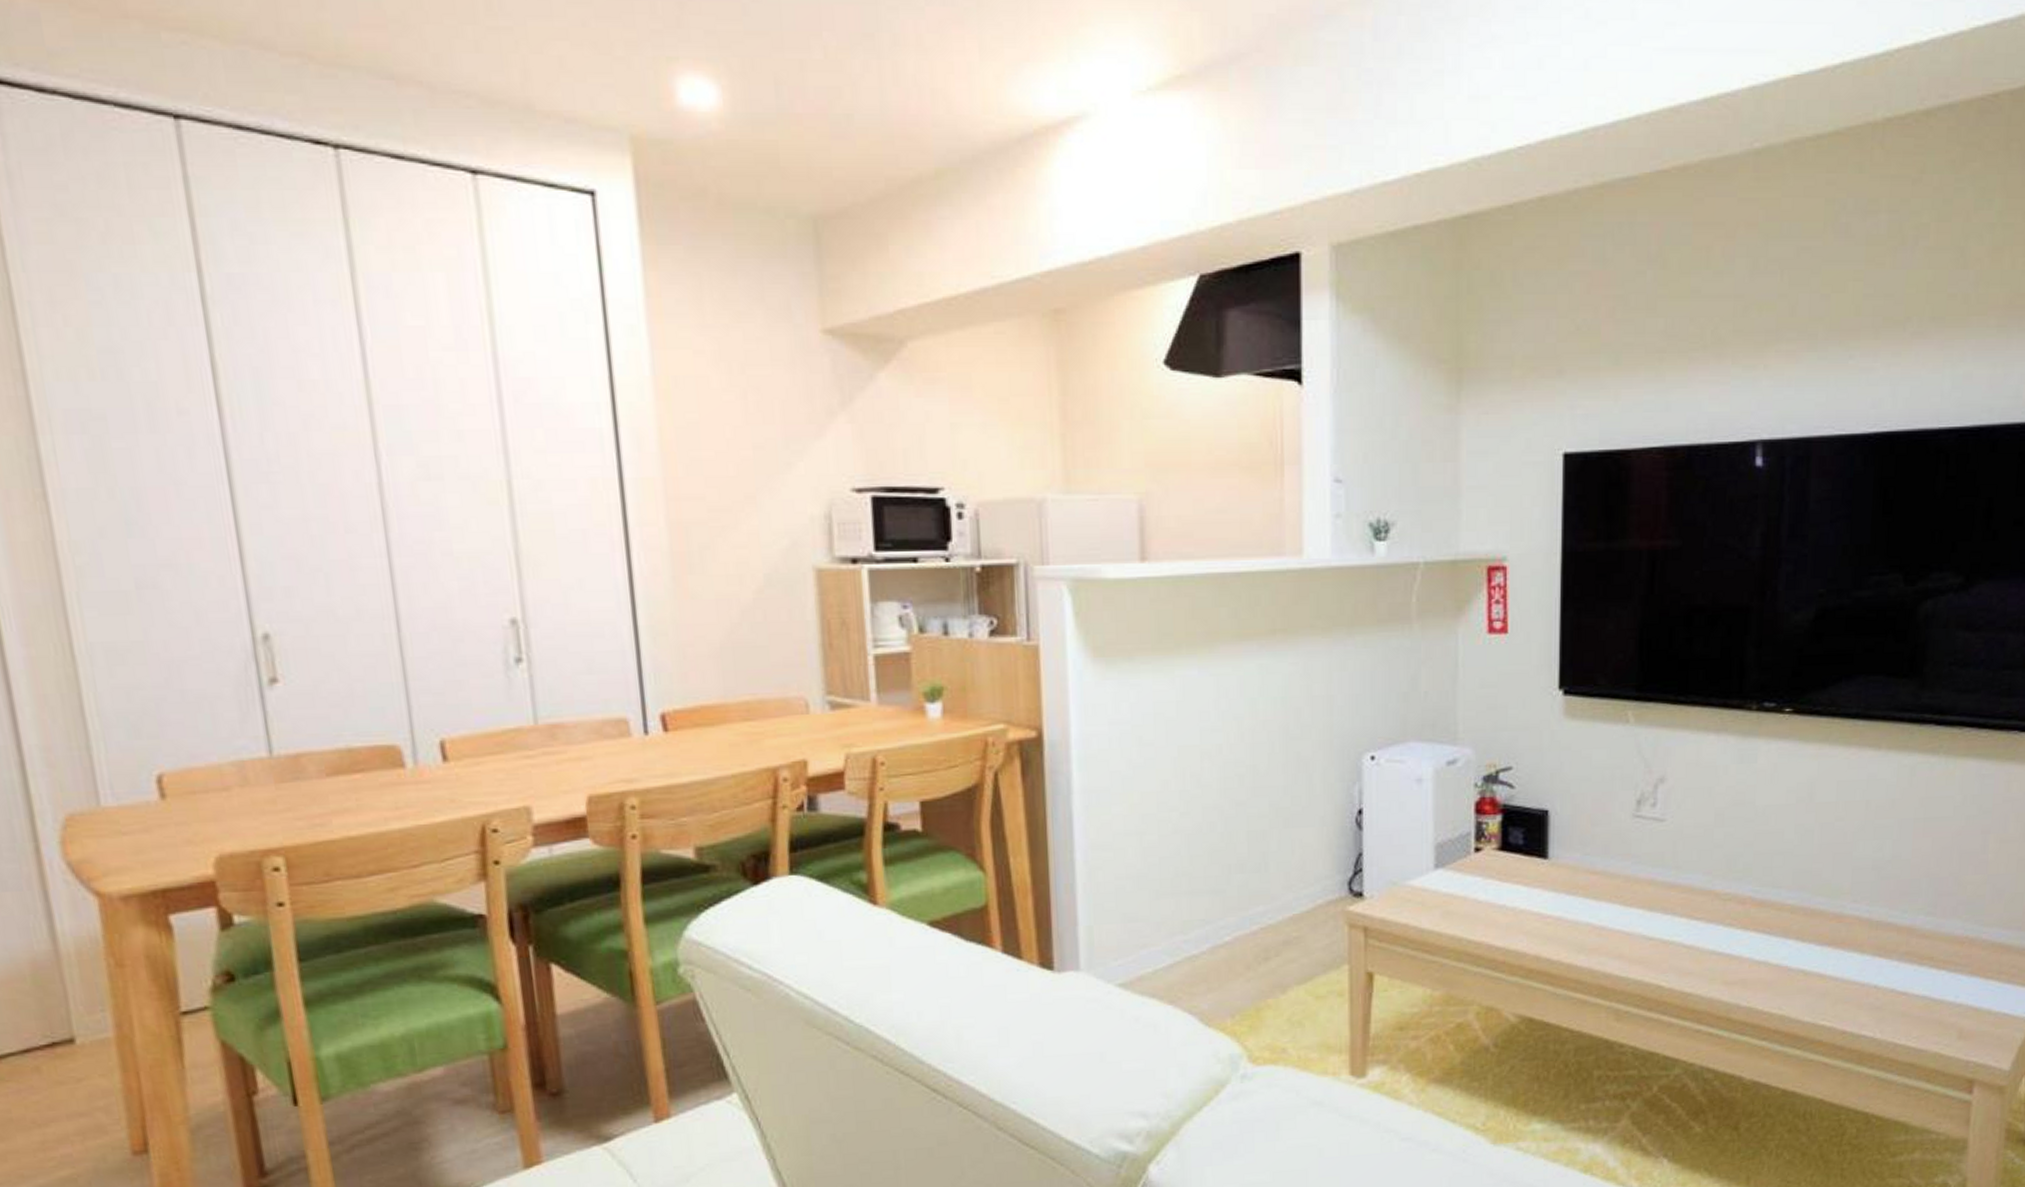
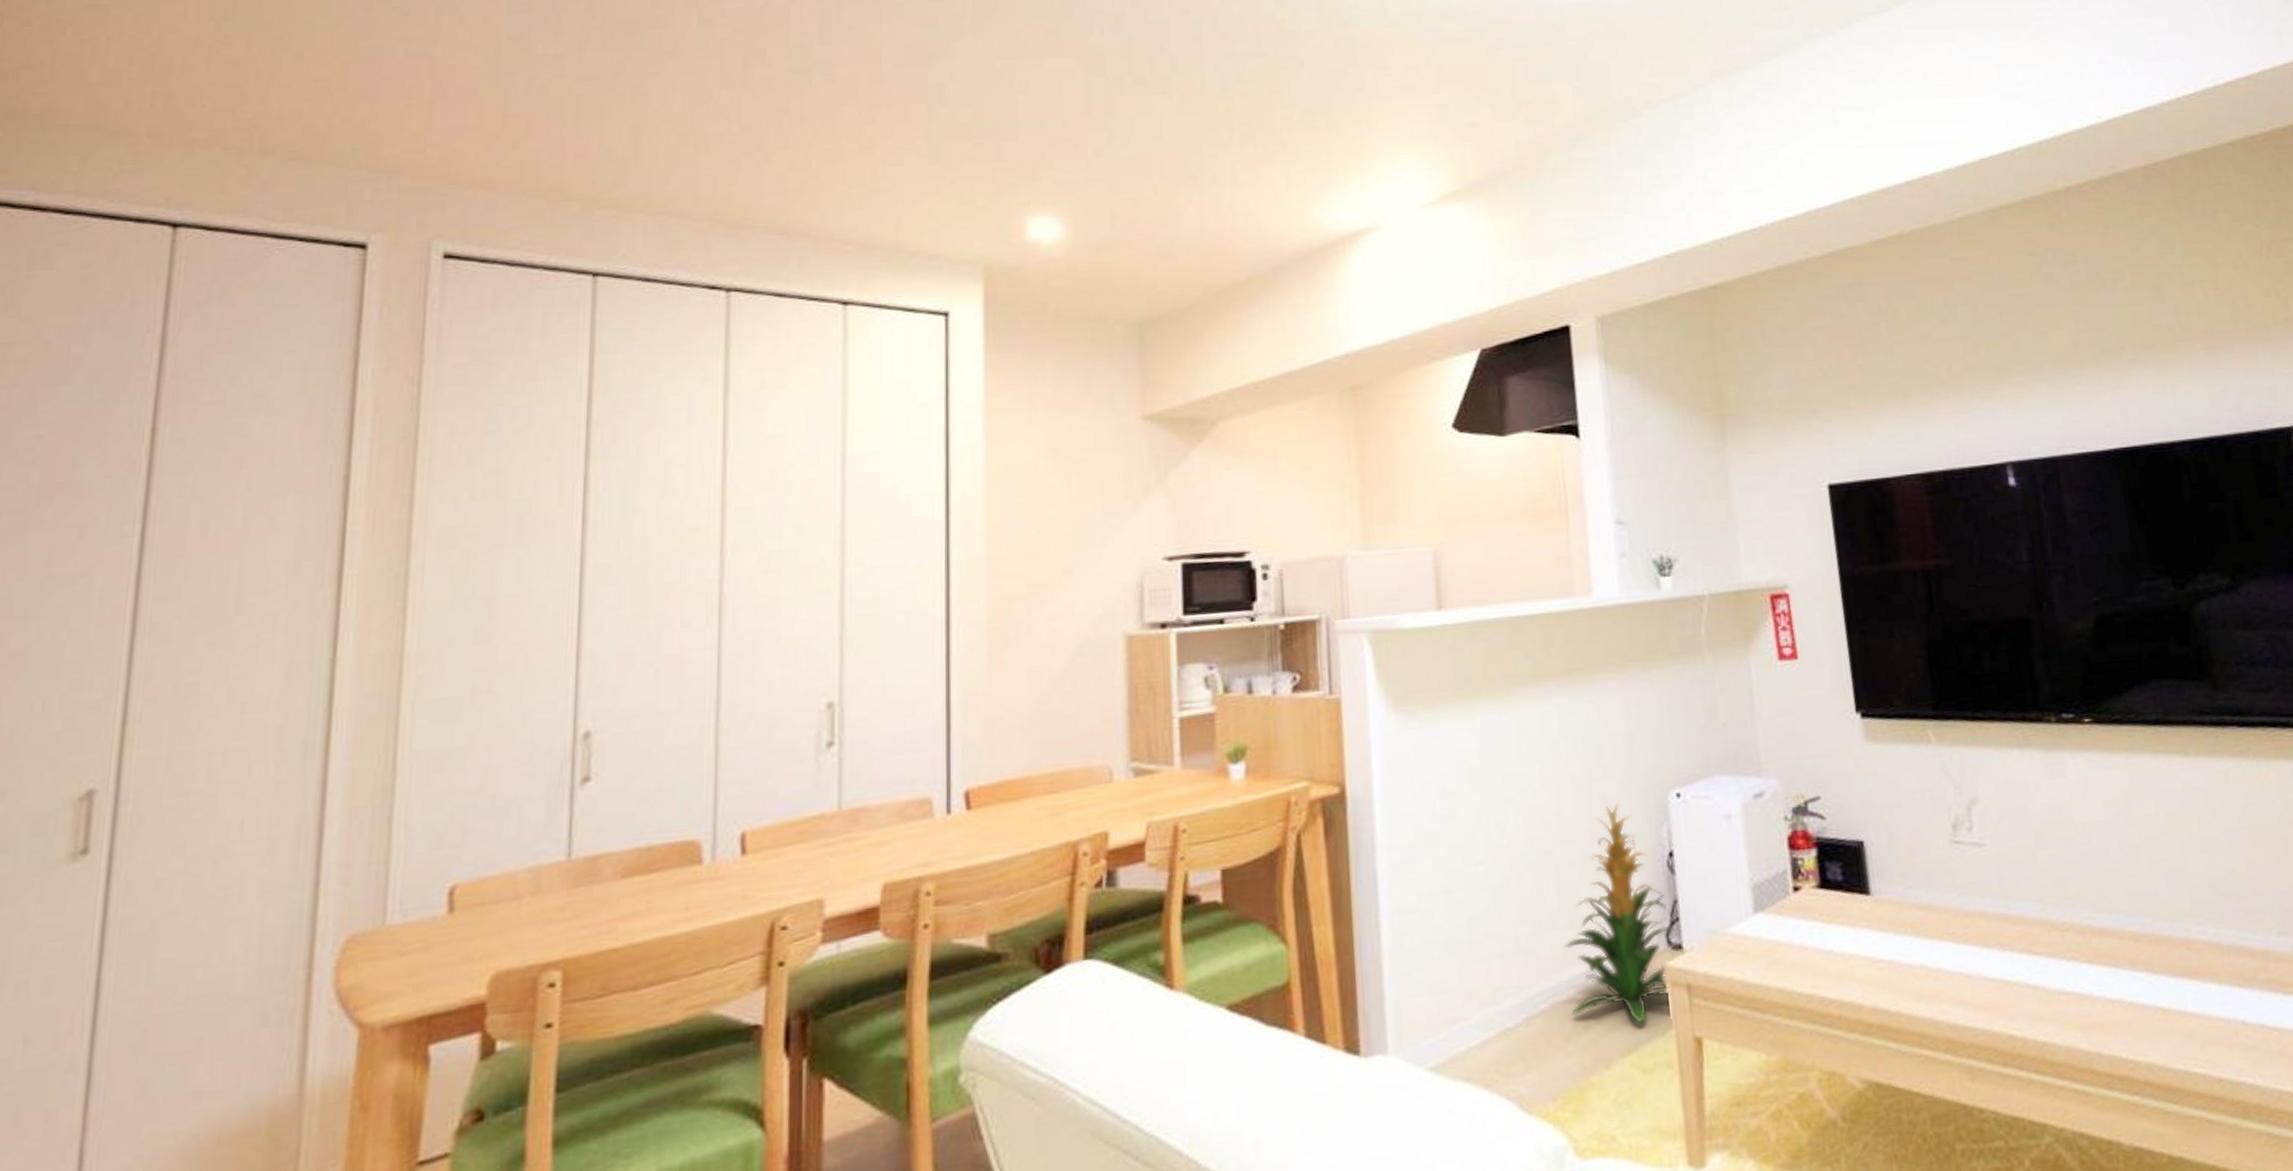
indoor plant: none [1251,762,1360,958] -> present [1565,803,1678,1024]

